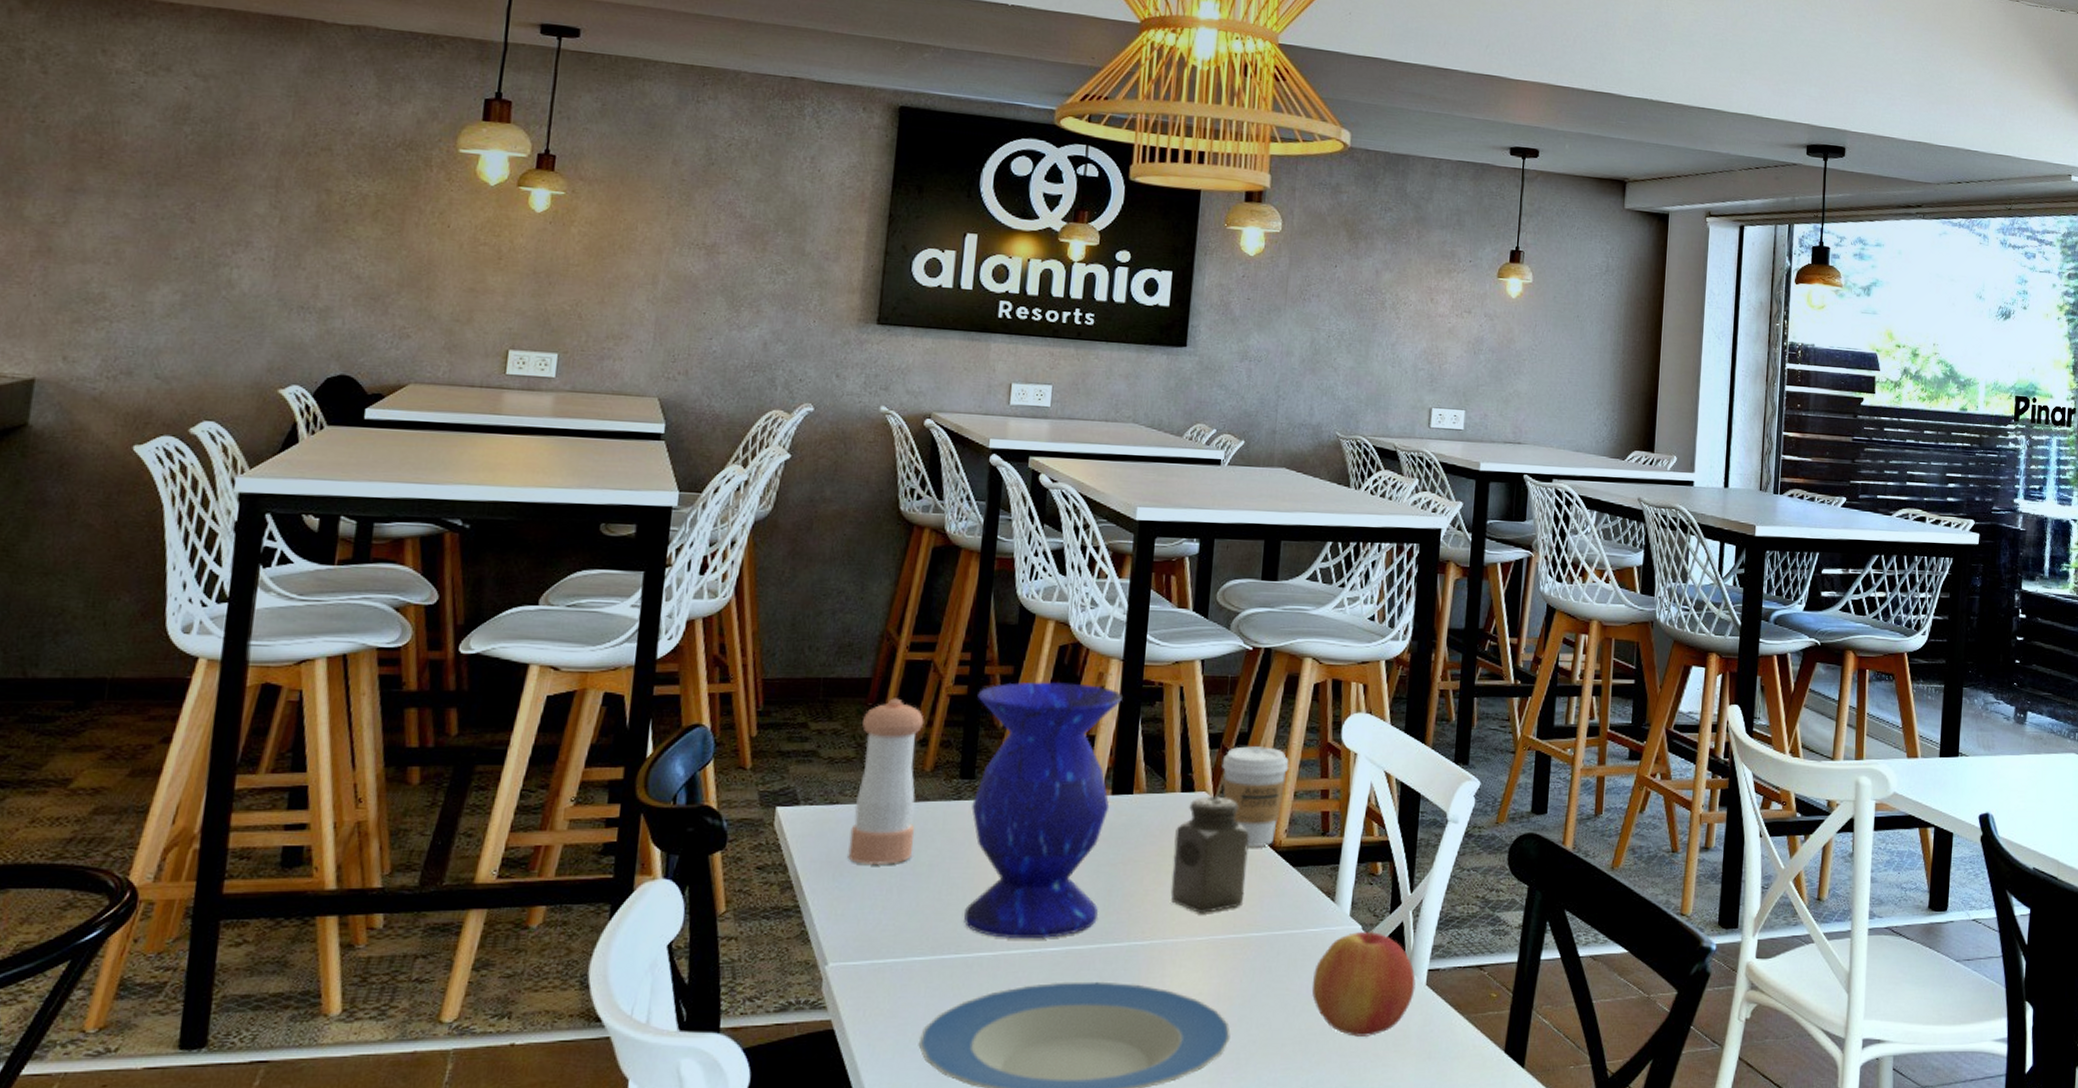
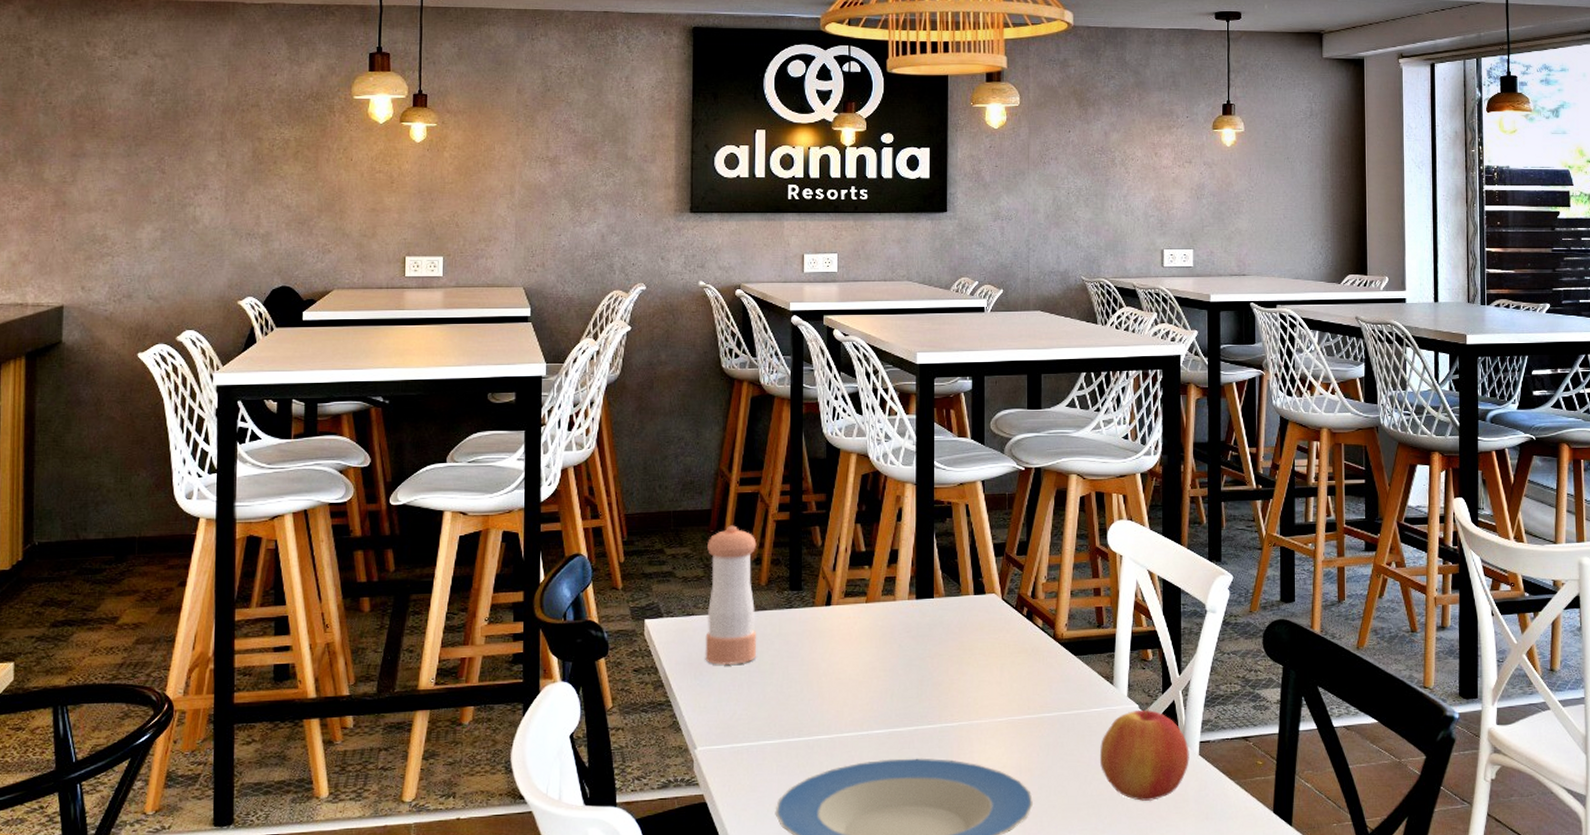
vase: present [964,682,1122,939] -> none [798,506,918,724]
salt shaker: present [1170,796,1249,913] -> none [972,597,1035,698]
coffee cup: present [1222,746,1289,848] -> none [1007,553,1064,640]

